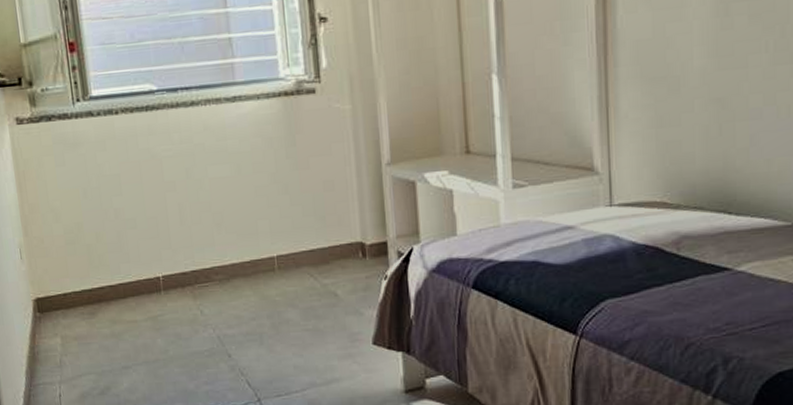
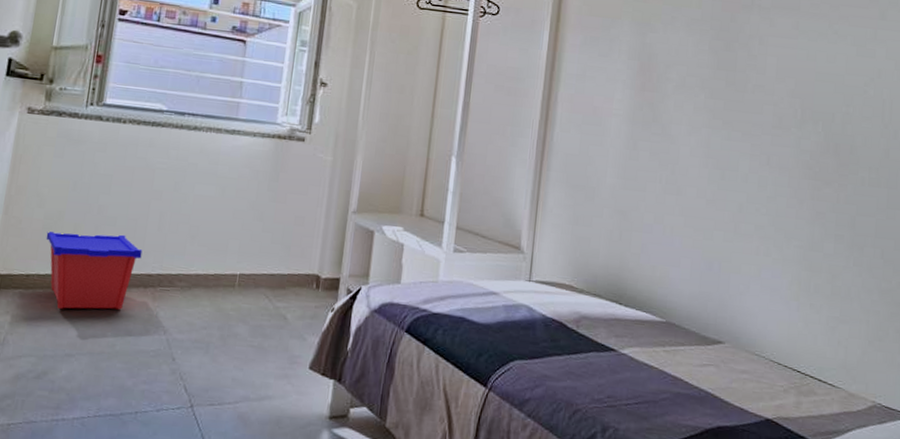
storage bin: none [71,235,171,323] -> present [46,231,143,310]

